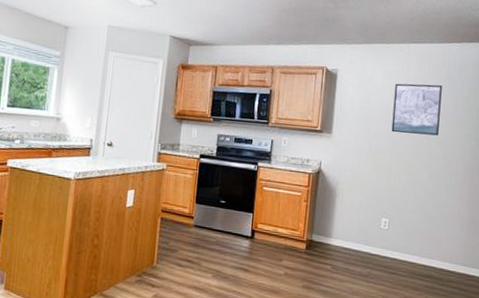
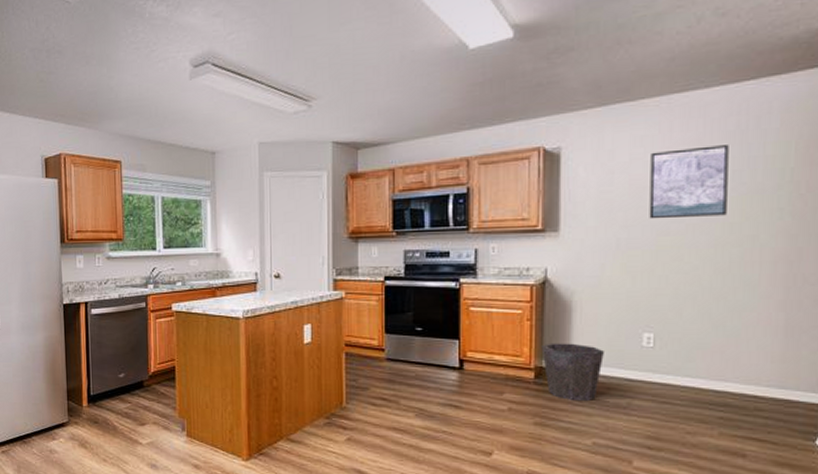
waste bin: none [312,221,355,270] -> present [541,343,604,402]

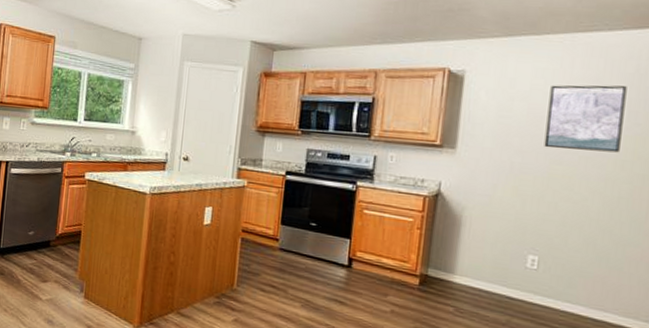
waste bin: present [541,343,604,402] -> none [428,253,488,314]

